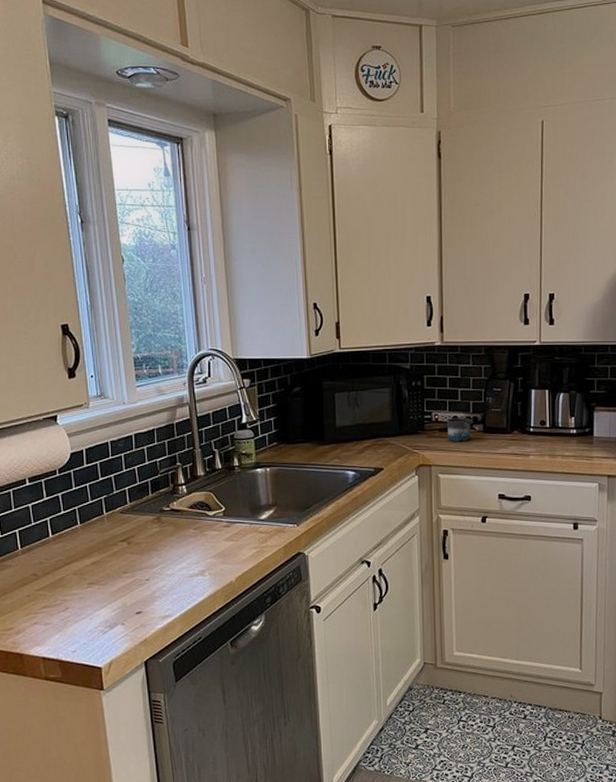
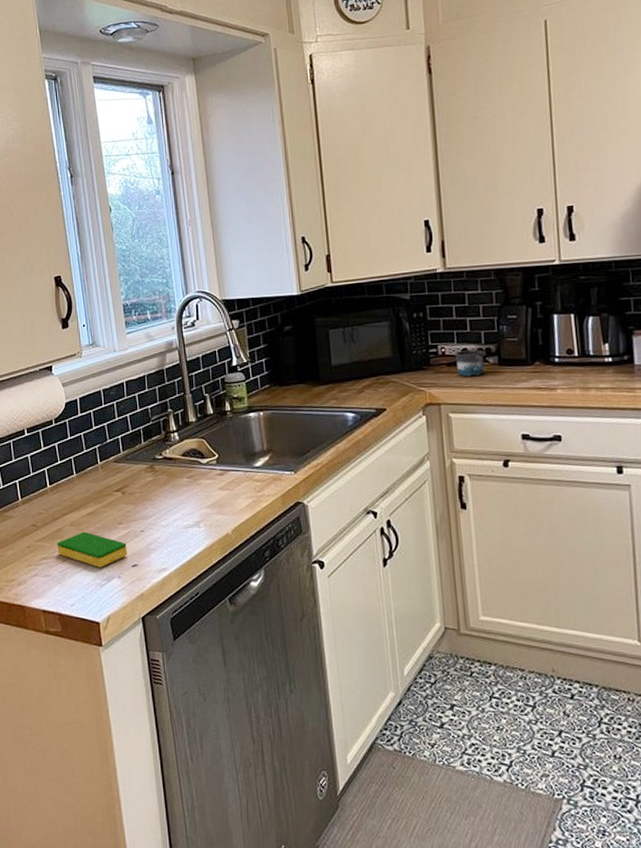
dish sponge: none [59,580,132,615] -> present [57,531,128,568]

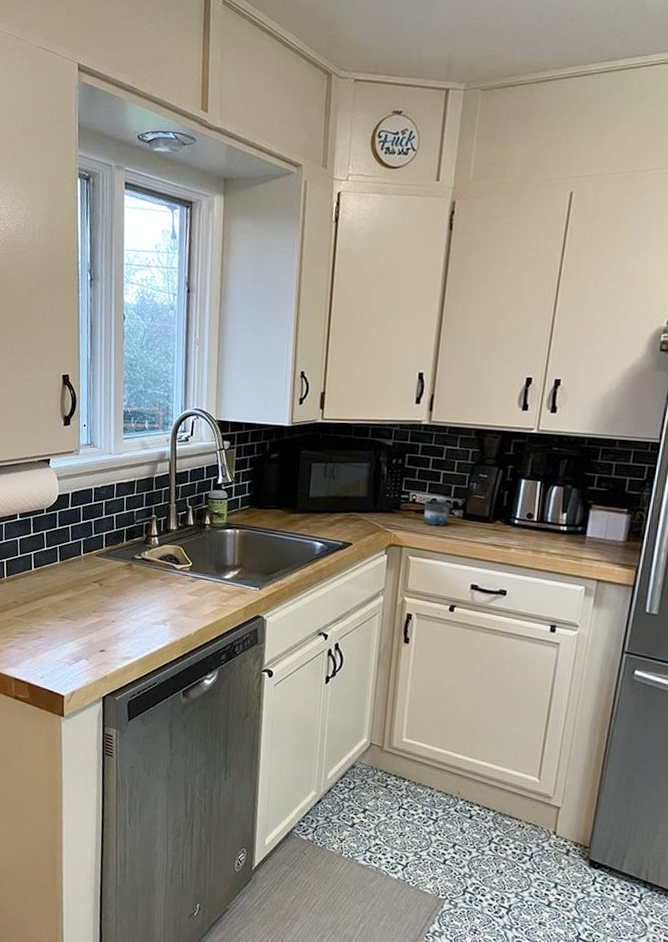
dish sponge: present [57,531,128,568] -> none [34,614,98,648]

